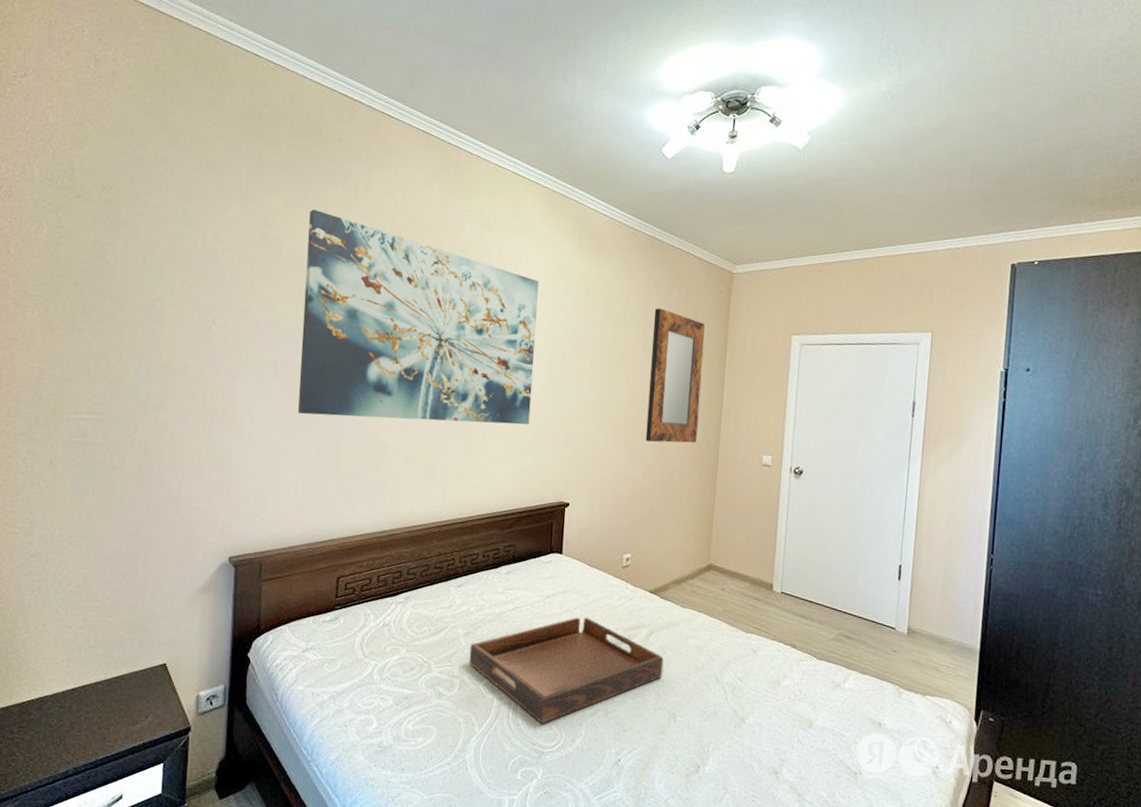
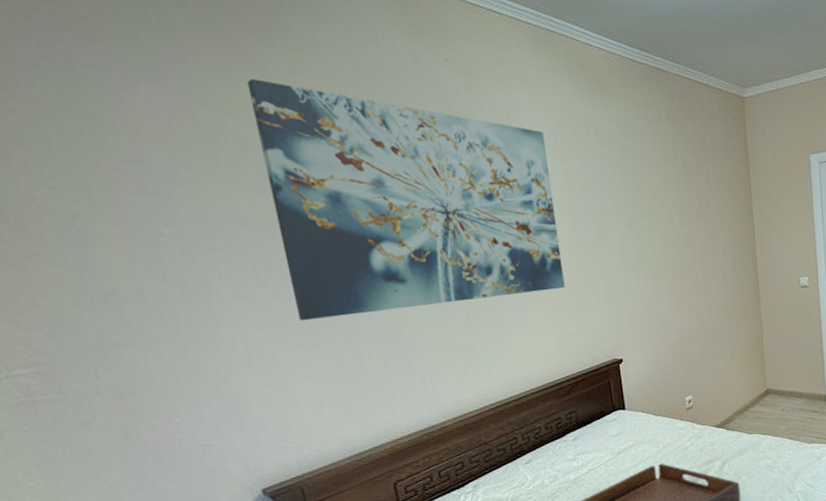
home mirror: present [645,308,705,443] -> none [671,144,736,284]

